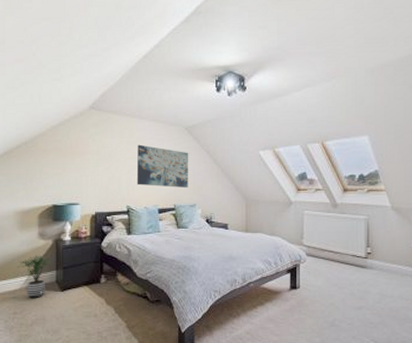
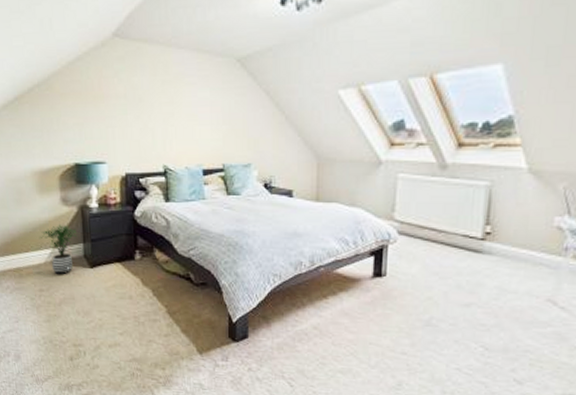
wall art: present [136,144,189,189] -> none [174,84,242,143]

